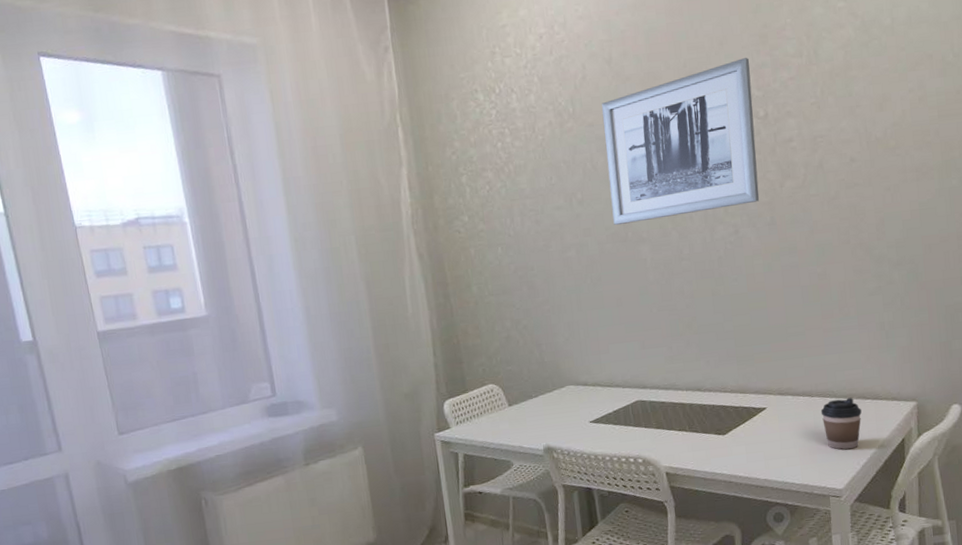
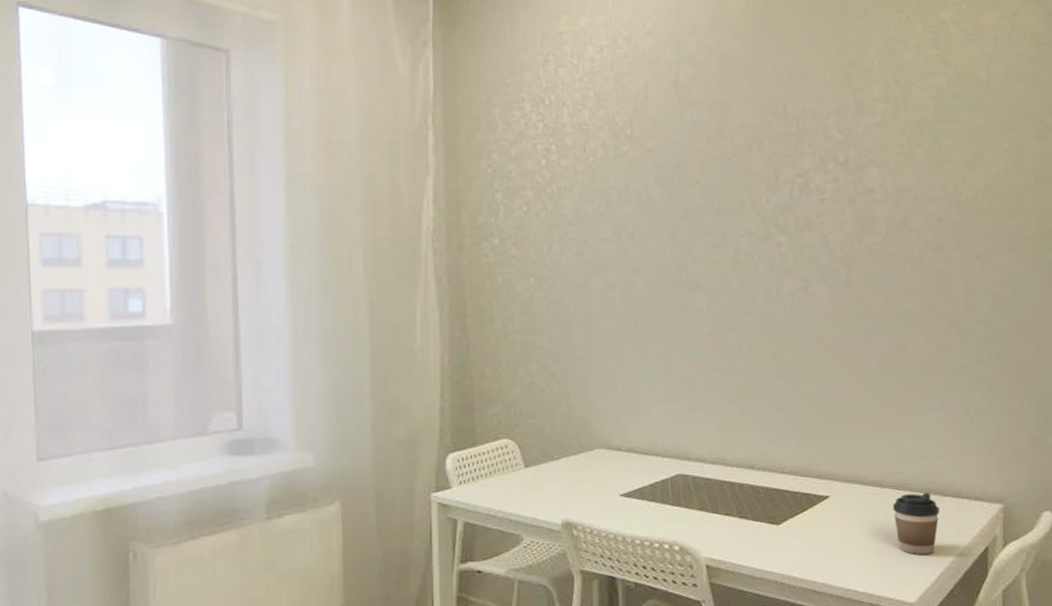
wall art: present [602,58,760,225] -> none [663,97,835,265]

